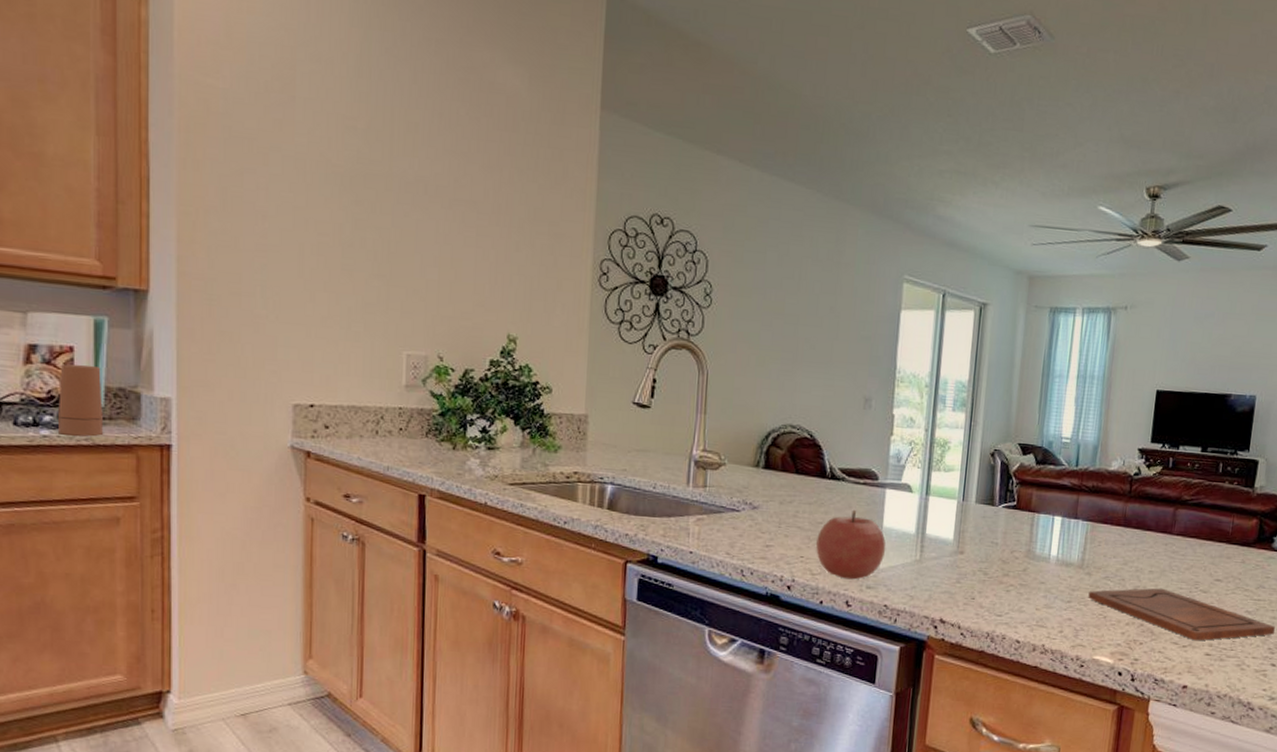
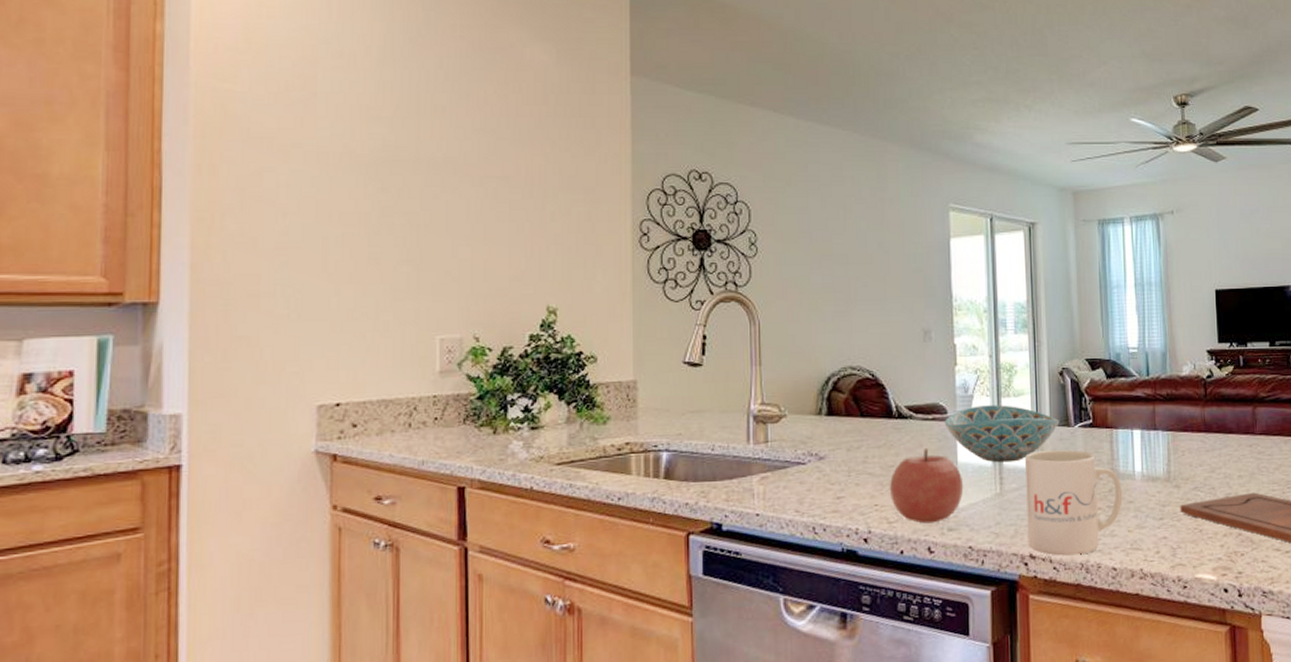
canister: present [58,364,103,437] -> none [53,389,105,469]
bowl: none [874,476,985,533] -> present [944,405,1060,463]
mug: none [940,525,1036,625] -> present [1025,450,1123,556]

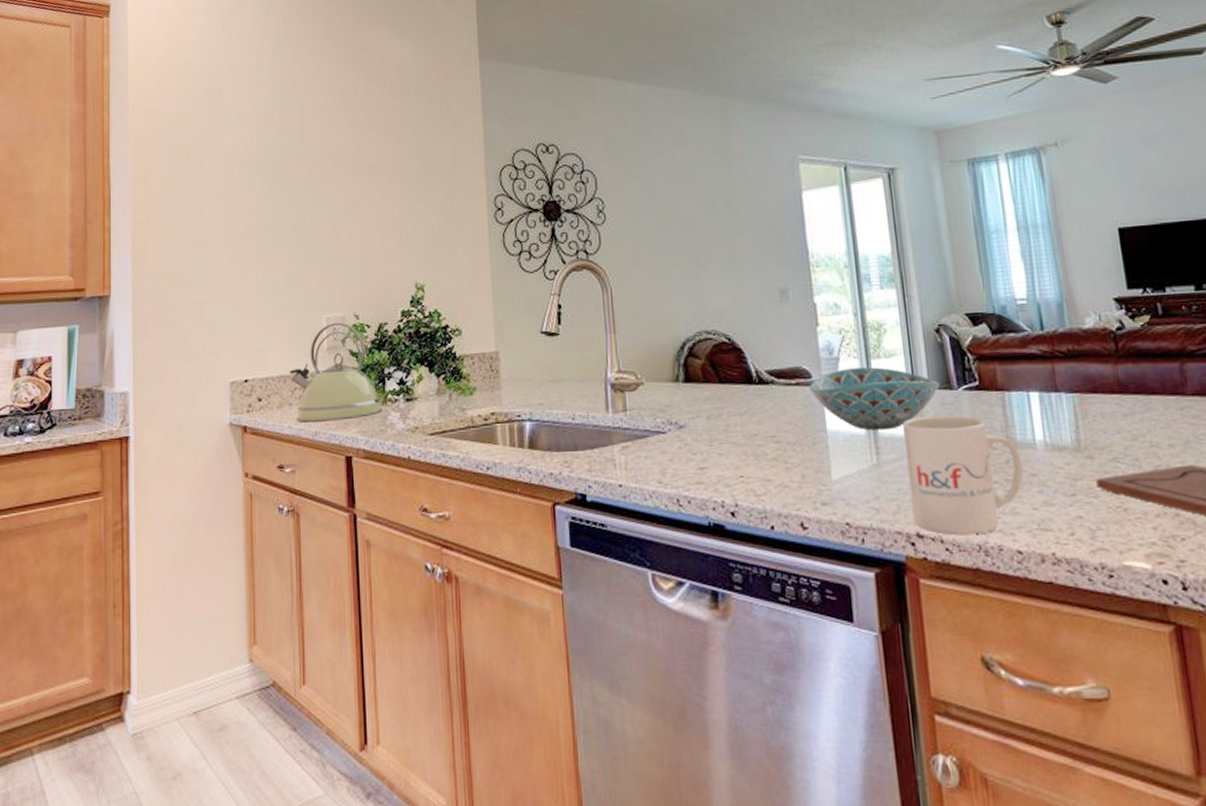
kettle: none [392,344,503,451] -> present [289,322,383,423]
fruit: present [890,447,964,524] -> none [755,414,836,497]

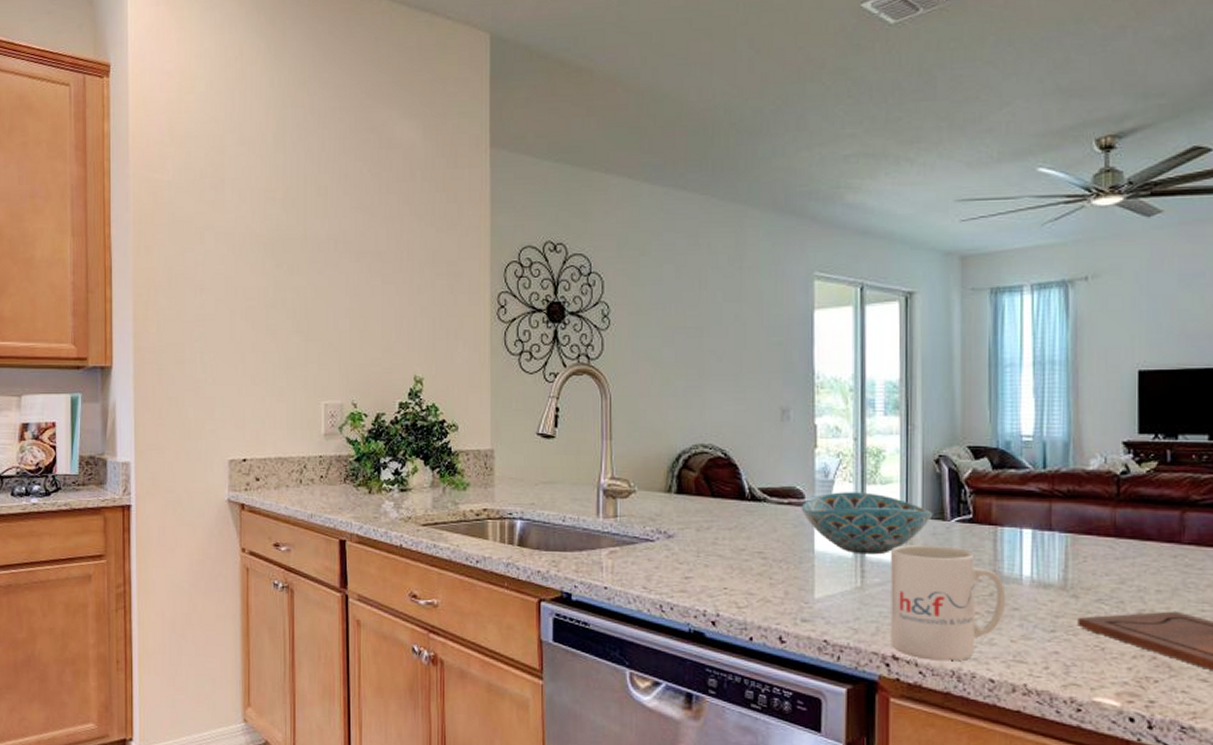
kettle: present [289,322,383,423] -> none [286,409,377,505]

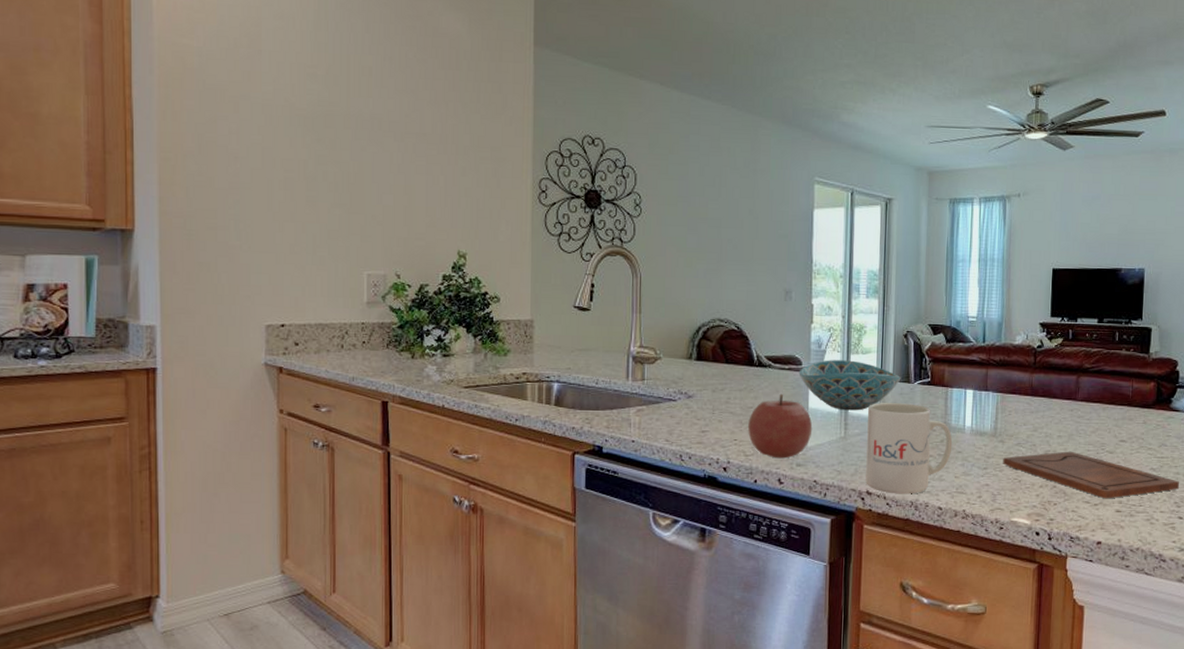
fruit: none [741,533,820,612] -> present [748,393,813,459]

